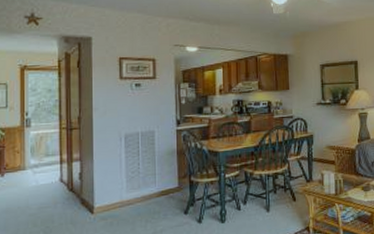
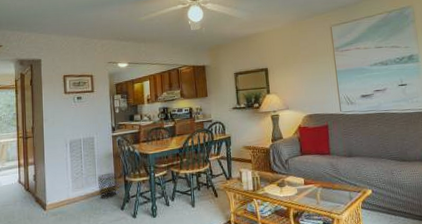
waste bin: none [156,171,181,202] -> present [96,172,118,199]

